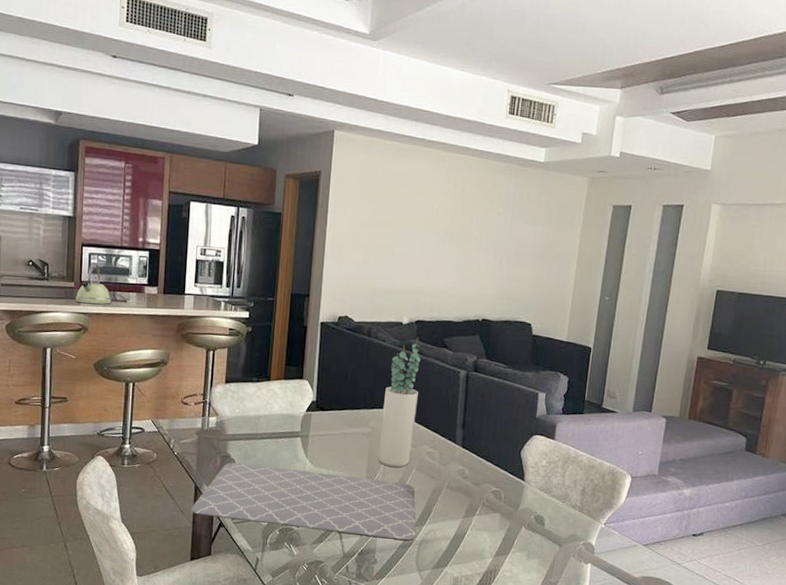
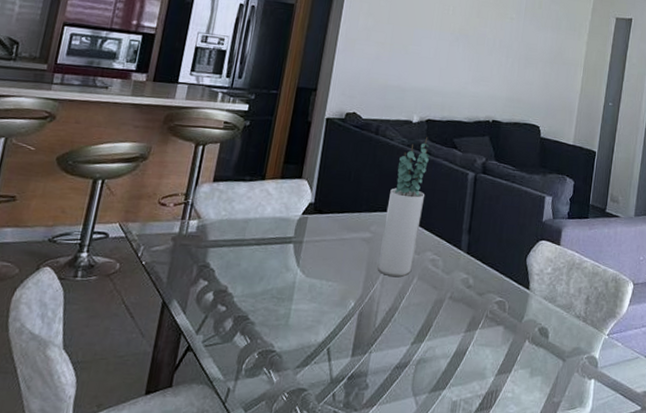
kettle: present [74,263,112,305] -> none [44,44,91,91]
placemat: present [191,462,416,541] -> none [154,273,415,360]

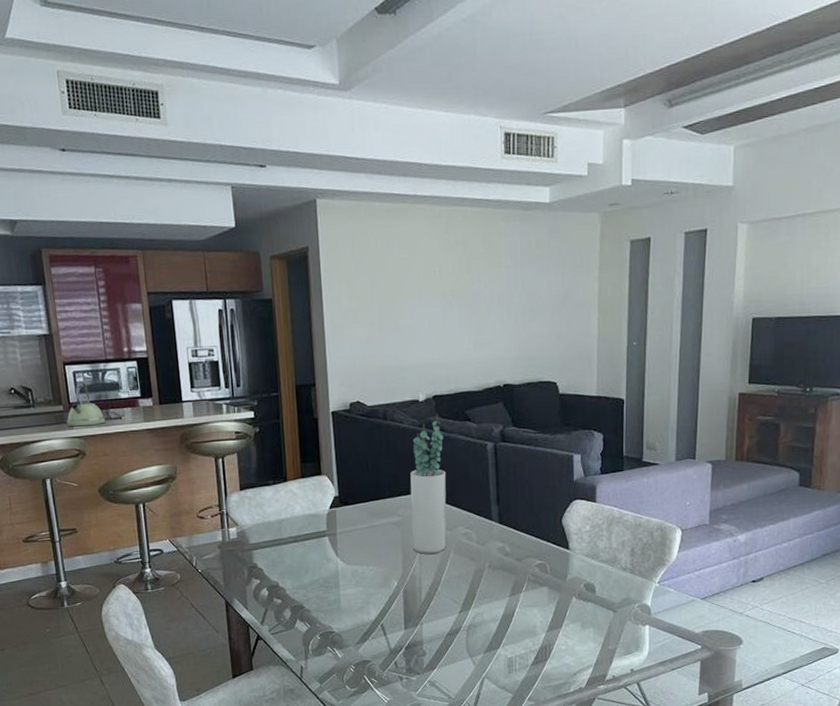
kettle: none [44,44,91,91] -> present [66,381,106,427]

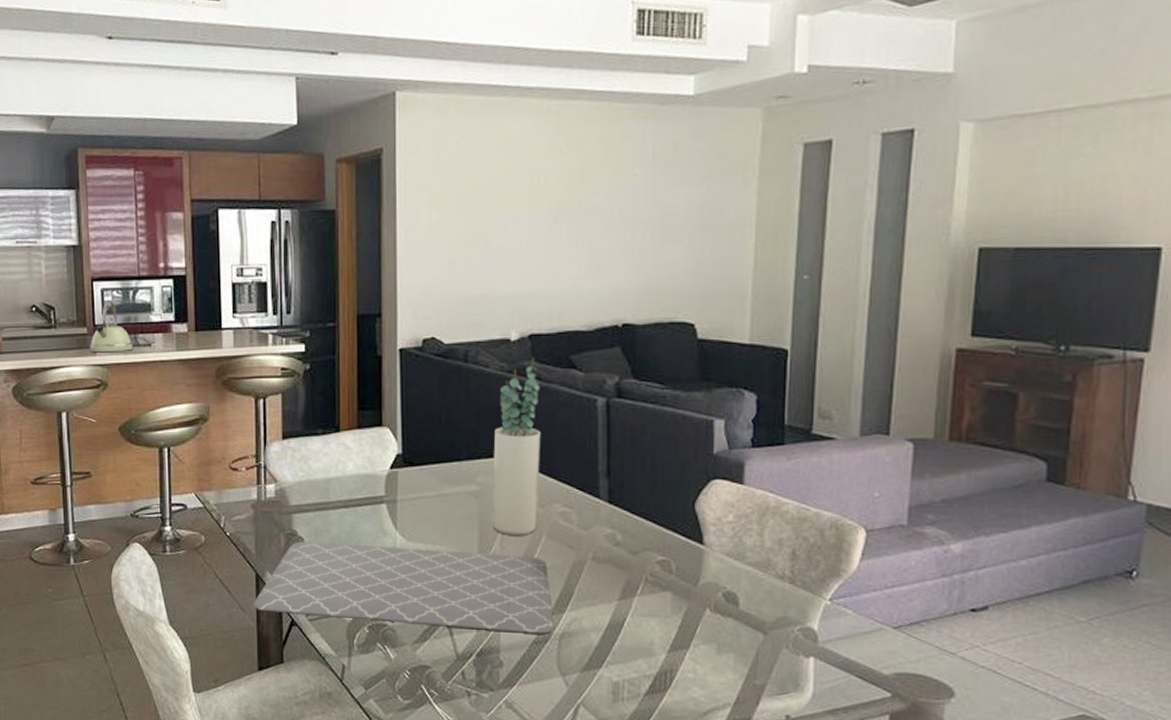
placemat: none [225,569,462,631] -> present [253,541,553,634]

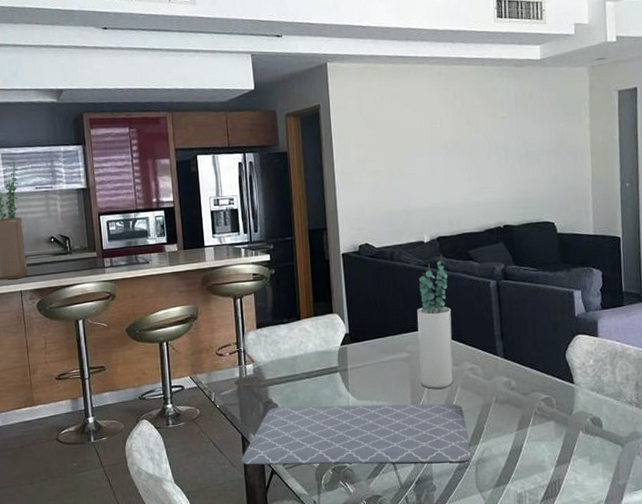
kettle: present [89,300,134,353] -> none [99,230,135,272]

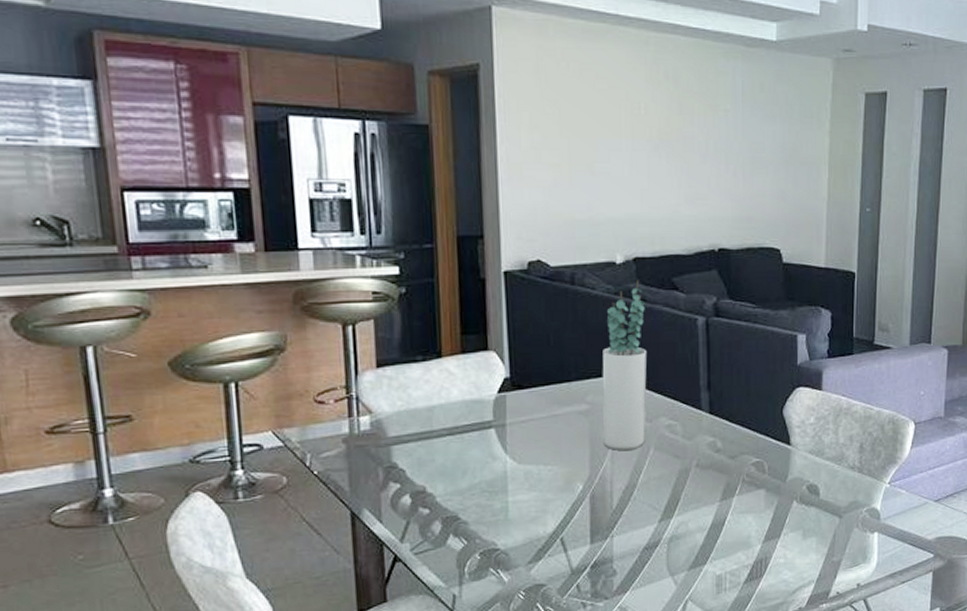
placemat: present [241,403,471,466] -> none [349,468,662,551]

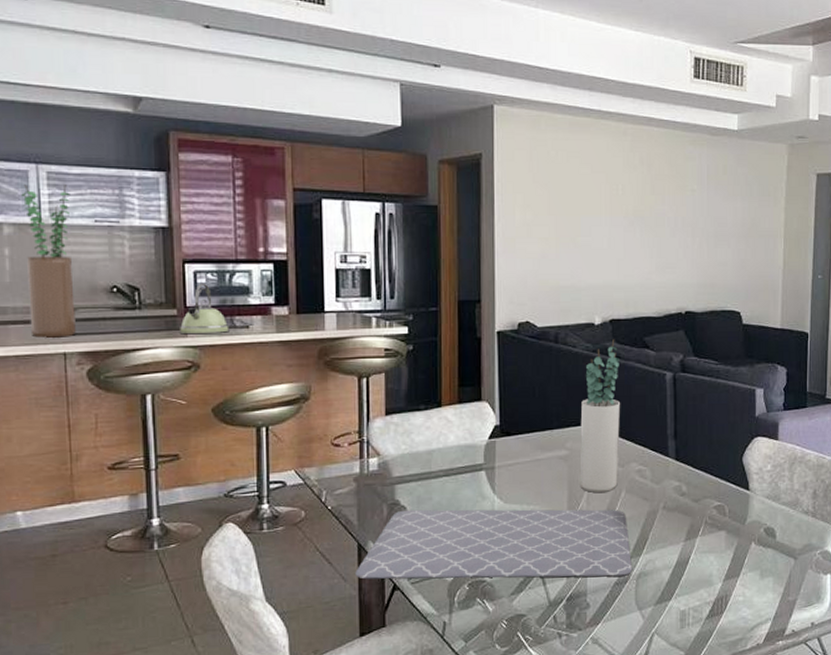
kettle: none [121,214,184,276] -> present [179,282,230,335]
placemat: none [349,468,662,551] -> present [355,509,632,580]

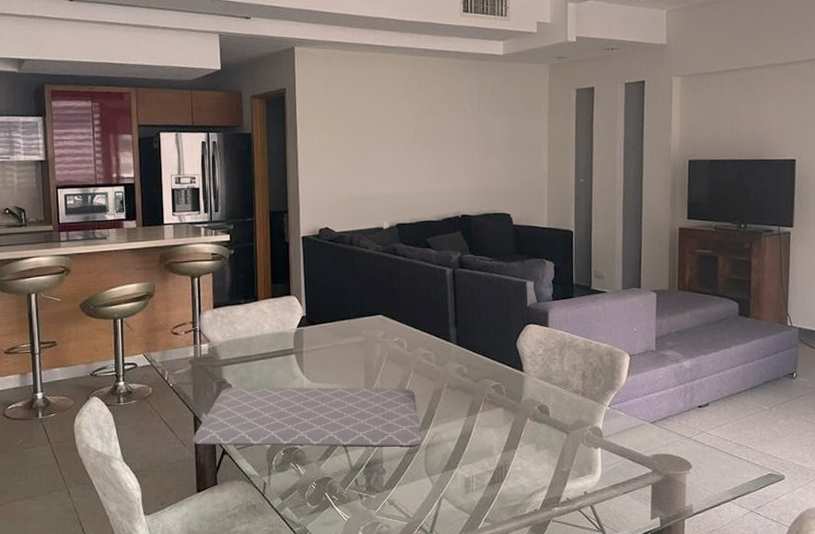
kettle: present [179,282,230,335] -> none [54,203,92,246]
vase: present [579,339,621,493] -> none [373,241,408,374]

